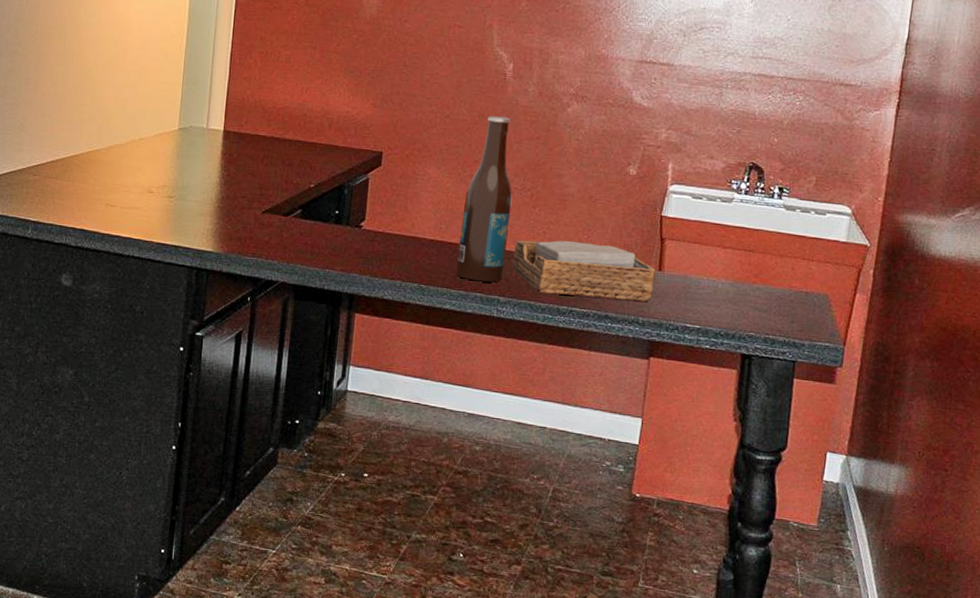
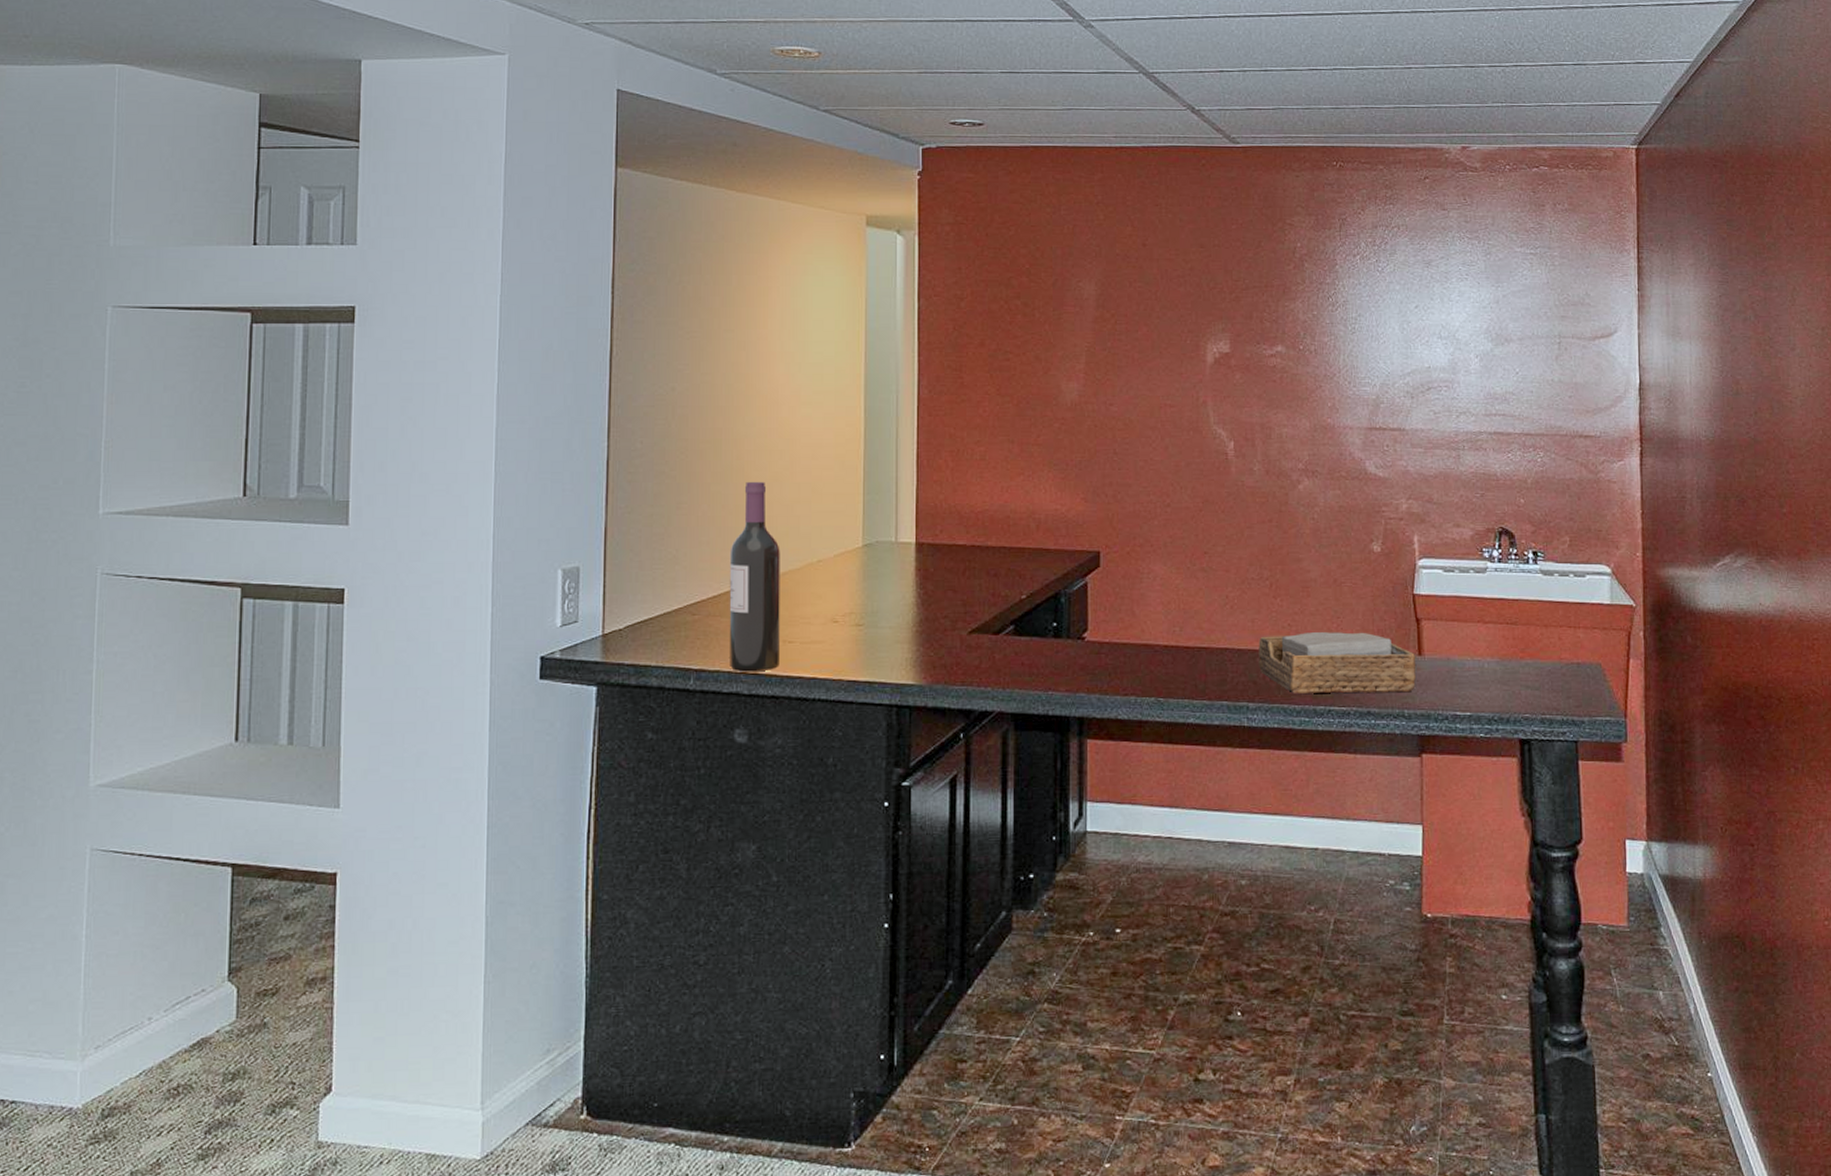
wine bottle: none [61,65,109,229] -> present [729,481,780,672]
beer bottle: present [455,116,513,283] -> none [1196,501,1251,688]

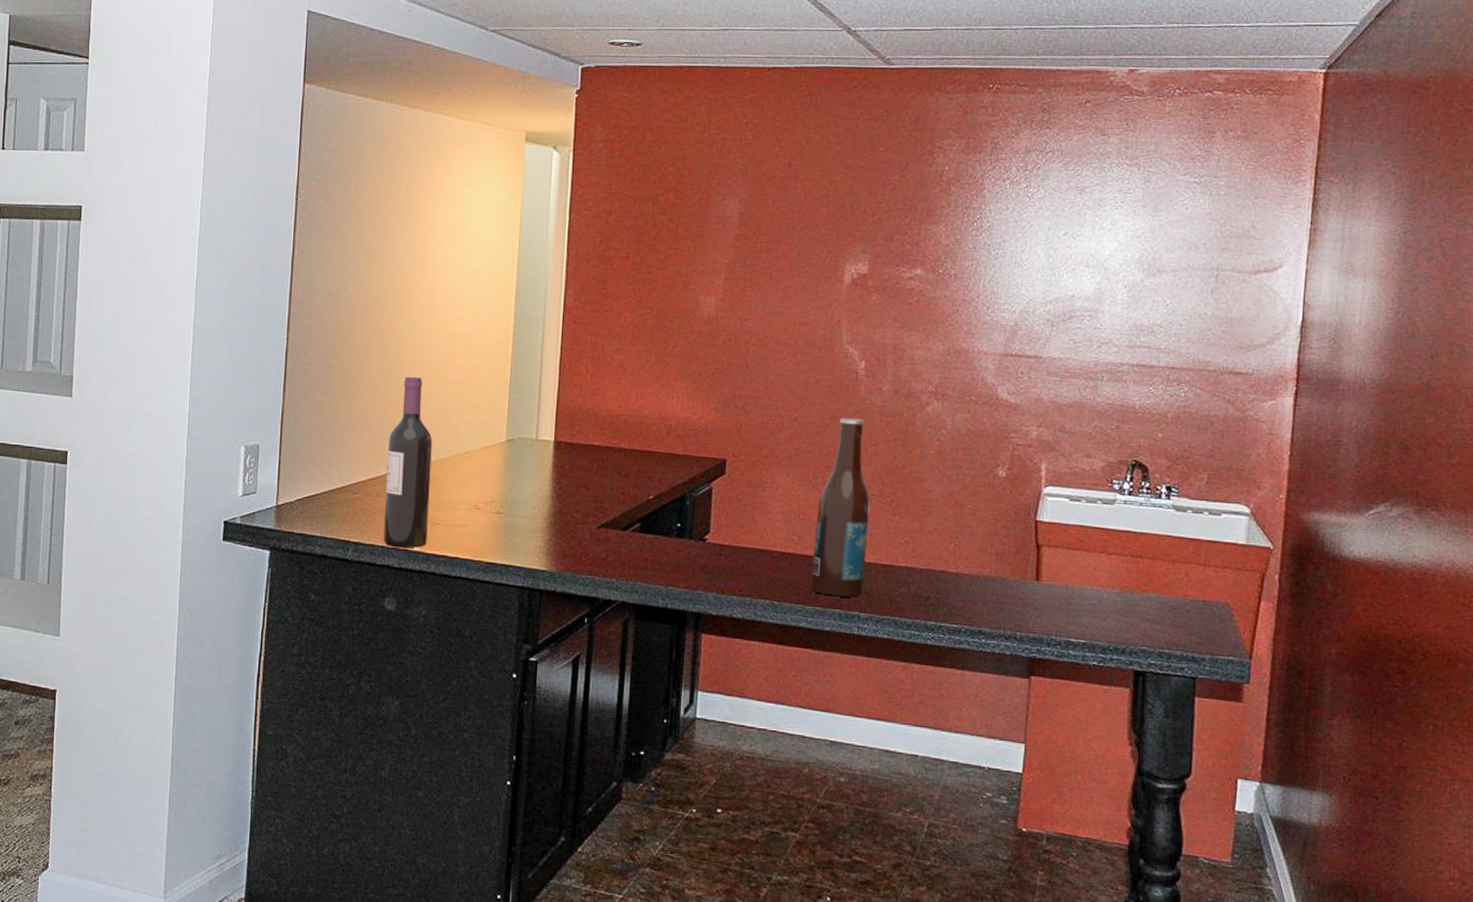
beer bottle: none [1196,501,1251,688] -> present [810,418,870,598]
napkin holder: present [1258,632,1416,695] -> none [873,550,1033,616]

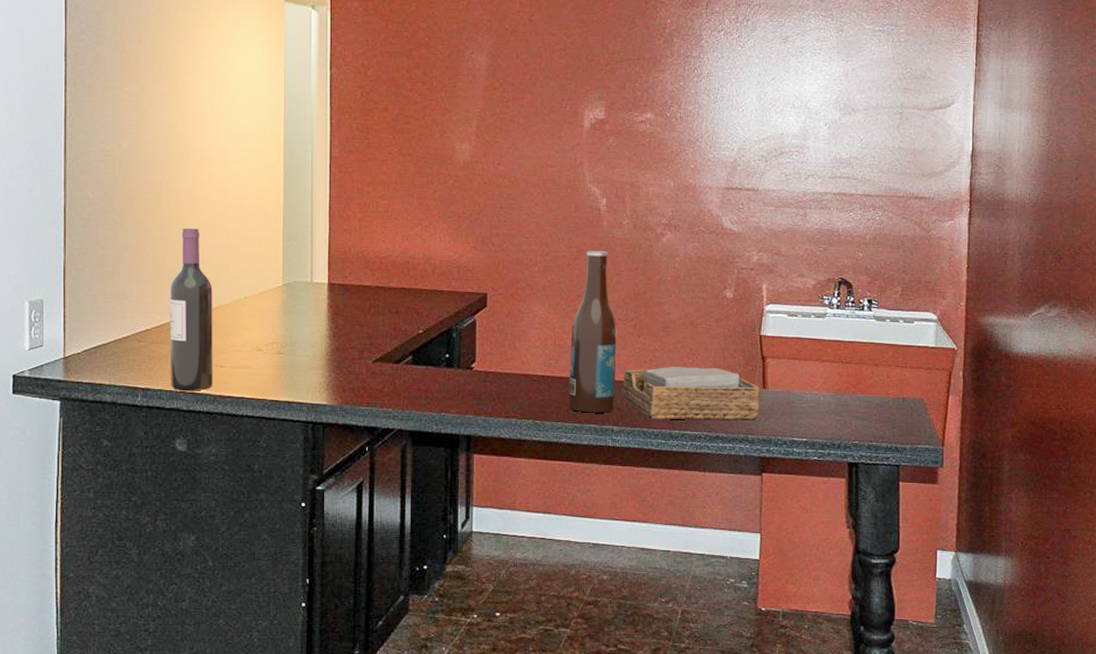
napkin holder: none [873,550,1033,616] -> present [623,367,761,421]

